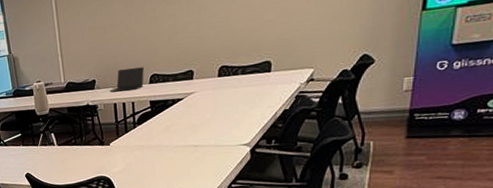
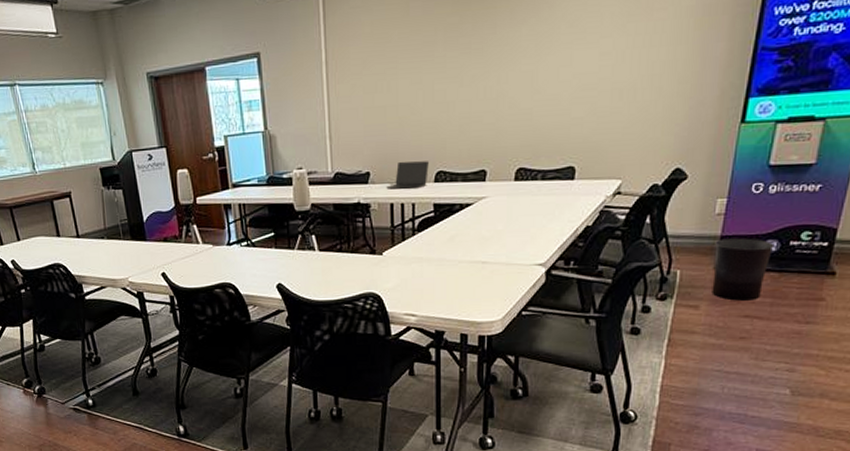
waste bin: none [404,109,462,165] -> present [712,238,775,301]

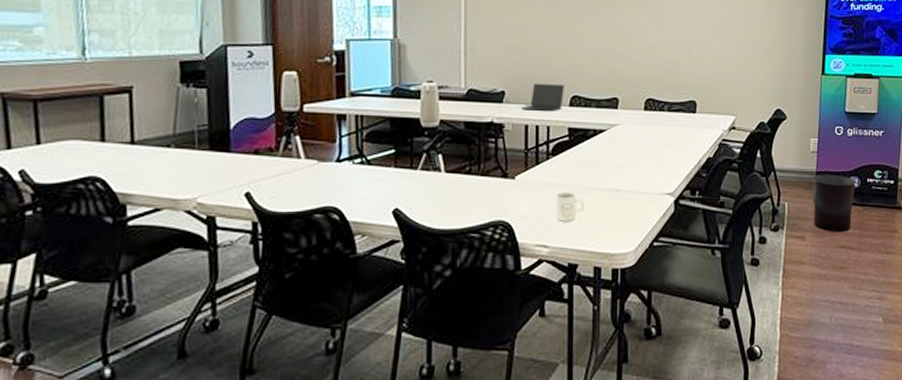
mug: none [422,265,451,293] -> present [555,191,585,222]

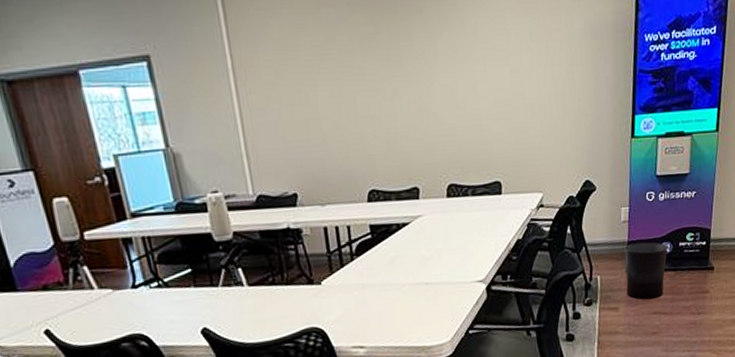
laptop: present [521,84,564,112] -> none [317,179,361,212]
mug: present [555,191,585,222] -> none [365,290,396,321]

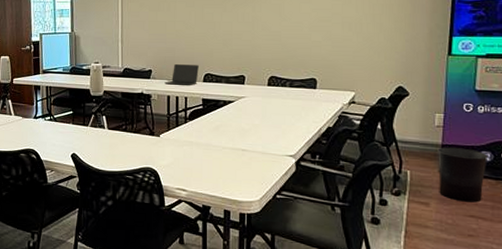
laptop: none [317,179,361,212] -> present [164,64,199,86]

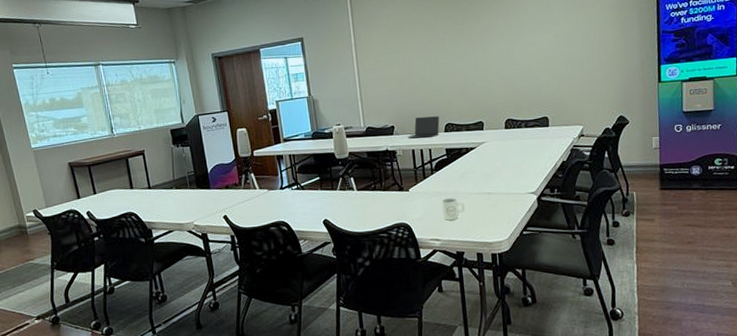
mug: none [192,148,216,172] -> present [441,197,465,221]
waste bin: present [437,147,489,203] -> none [657,165,698,214]

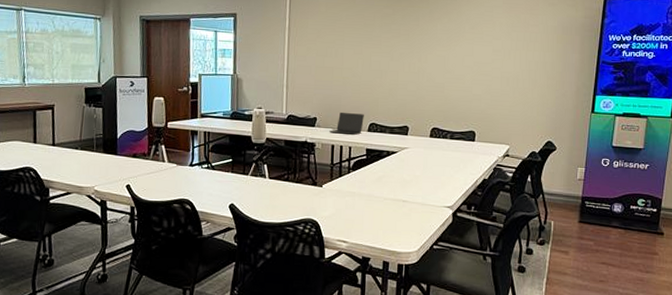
mug: present [441,197,465,221] -> none [353,199,377,224]

